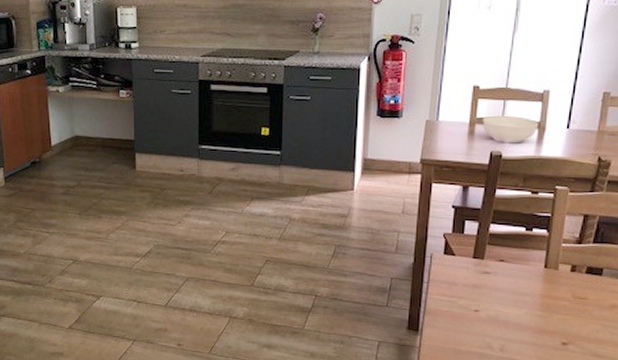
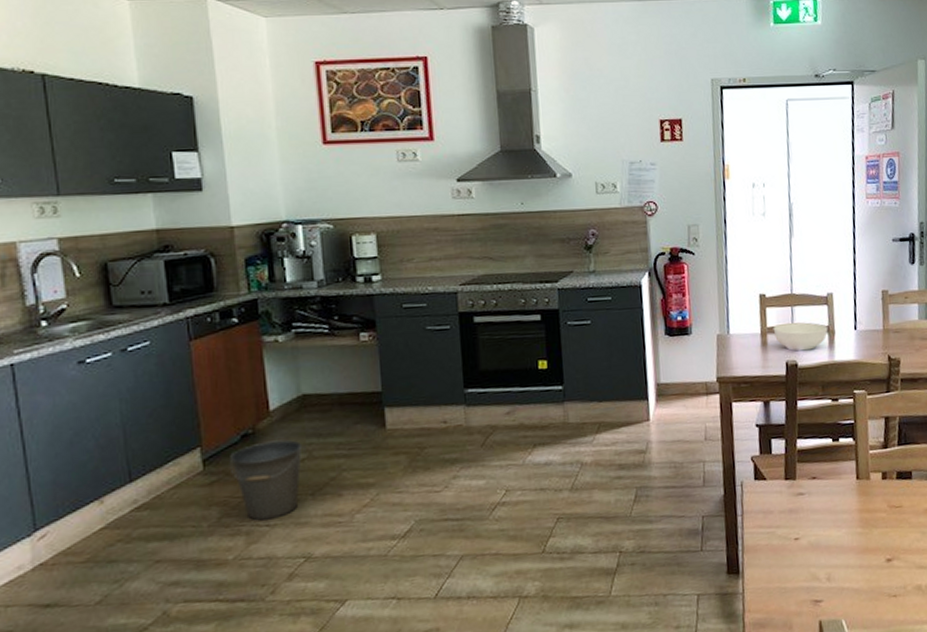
bucket: none [23,169,74,228] -> present [230,440,303,521]

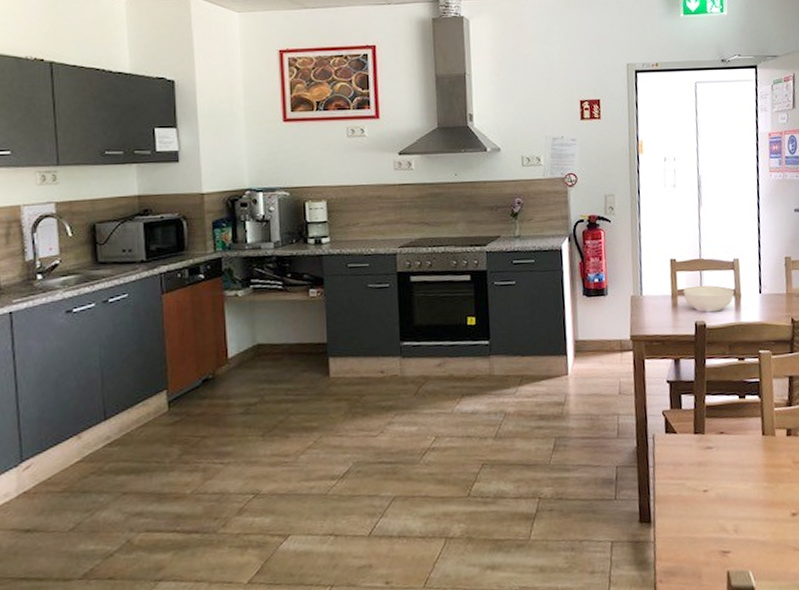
bucket: present [230,440,303,521] -> none [192,385,256,459]

